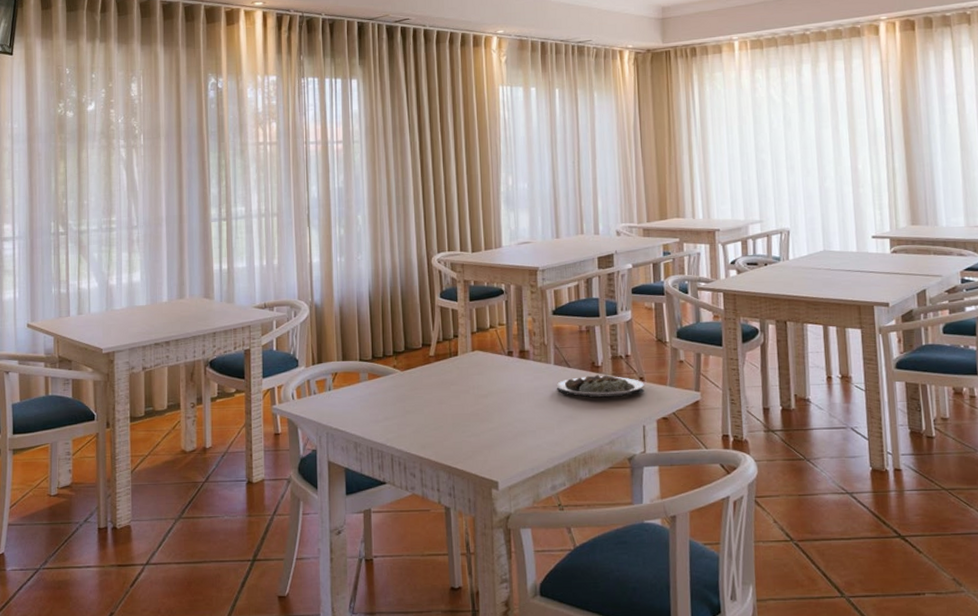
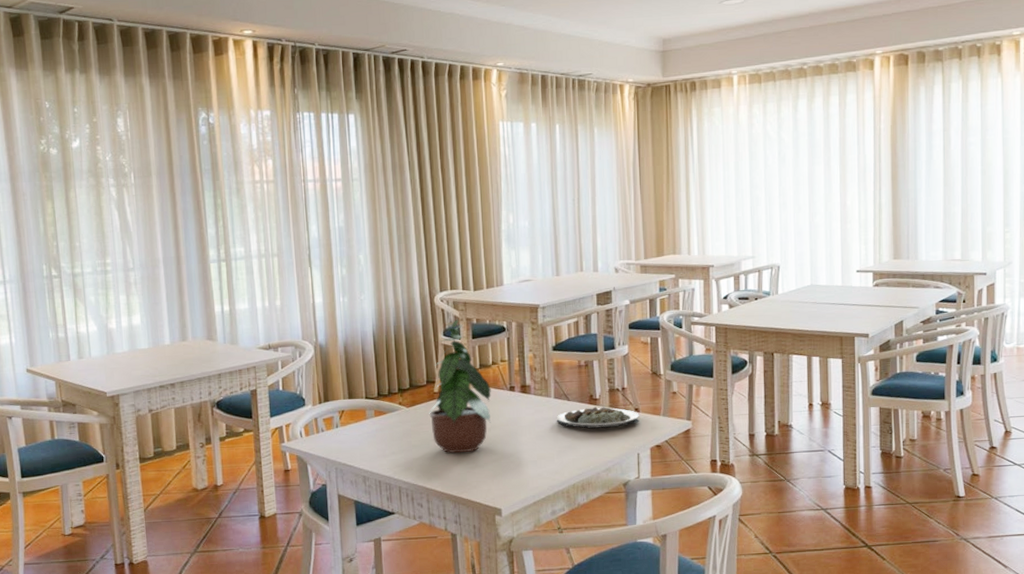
potted plant: none [423,281,489,421] -> present [428,319,491,453]

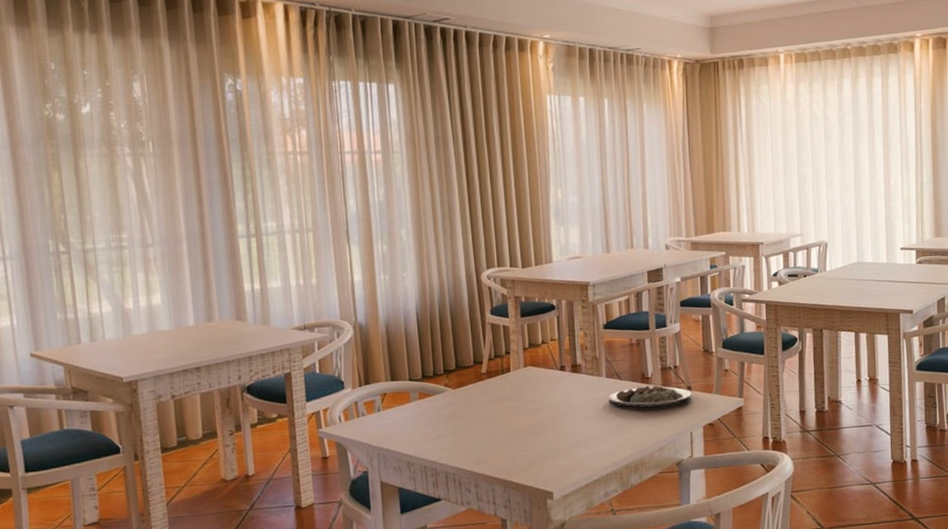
potted plant: present [428,319,491,453] -> none [475,297,541,436]

